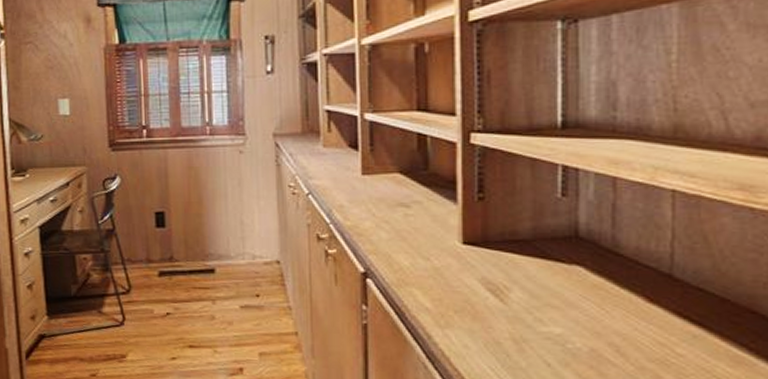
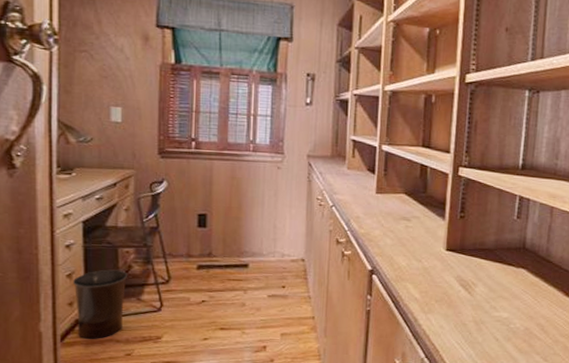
waste bin: none [34,279,88,357] -> present [73,269,128,339]

